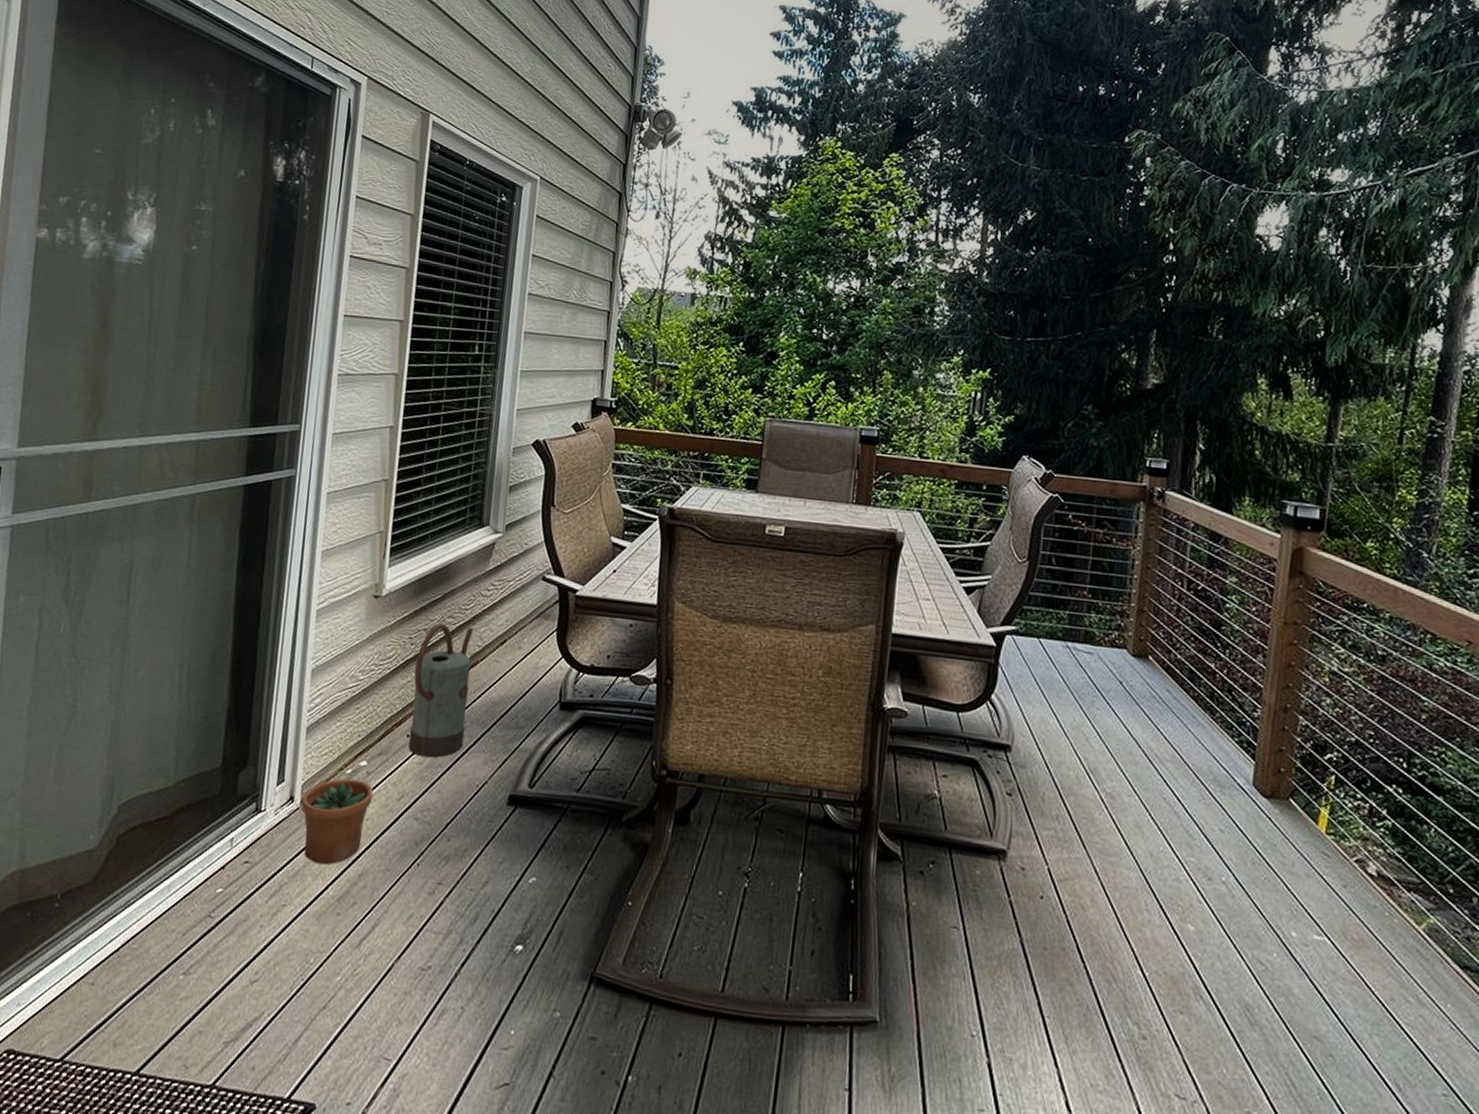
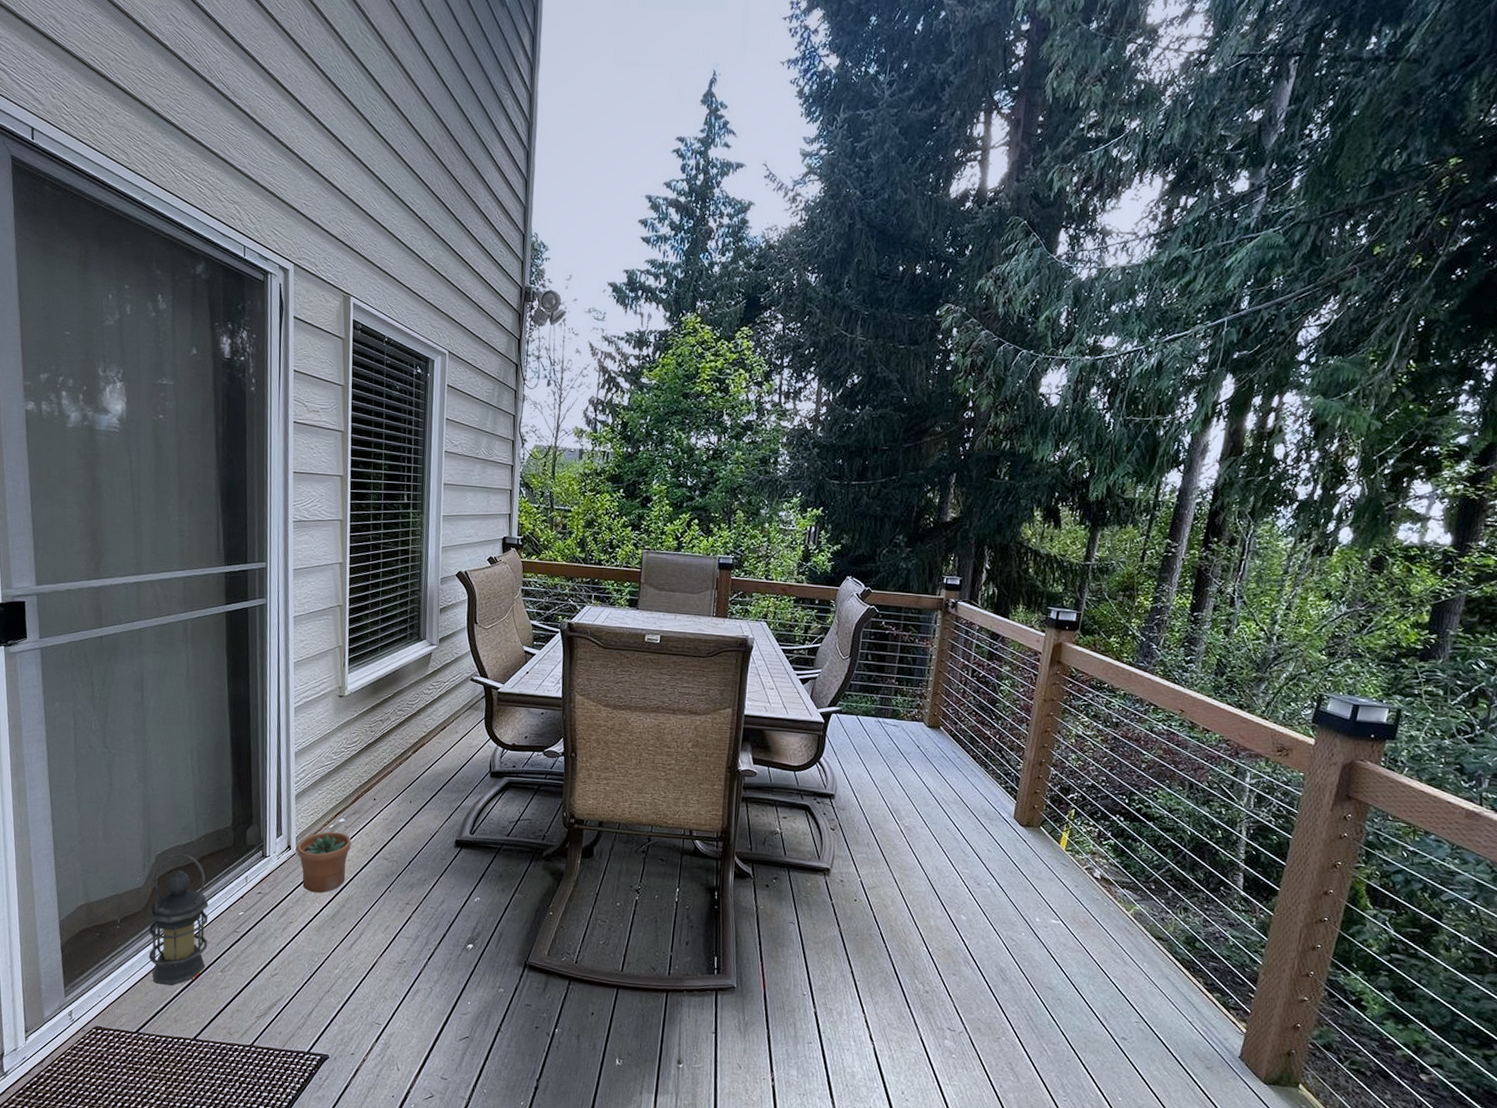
lantern: none [91,803,179,994] -> present [148,854,208,986]
watering can: present [408,623,474,758] -> none [375,715,420,815]

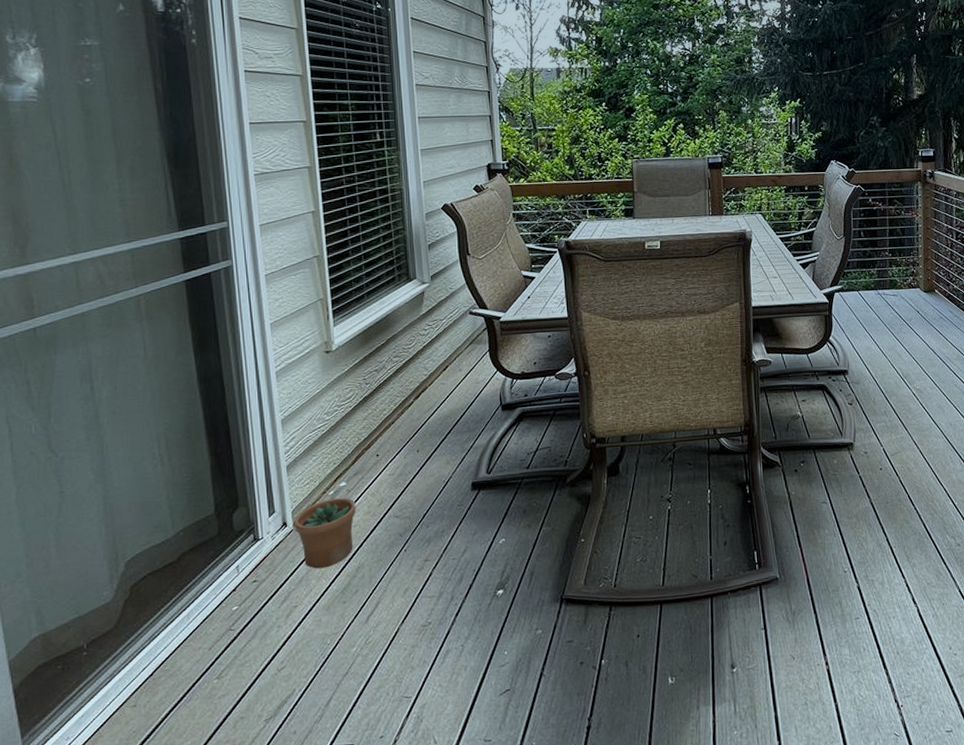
lantern: present [148,854,208,986] -> none [122,554,198,709]

